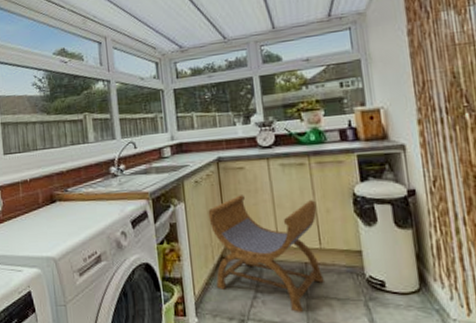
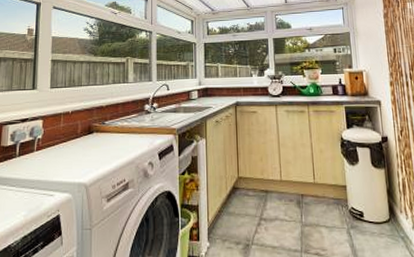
stool: present [208,195,324,314] -> none [225,134,316,239]

